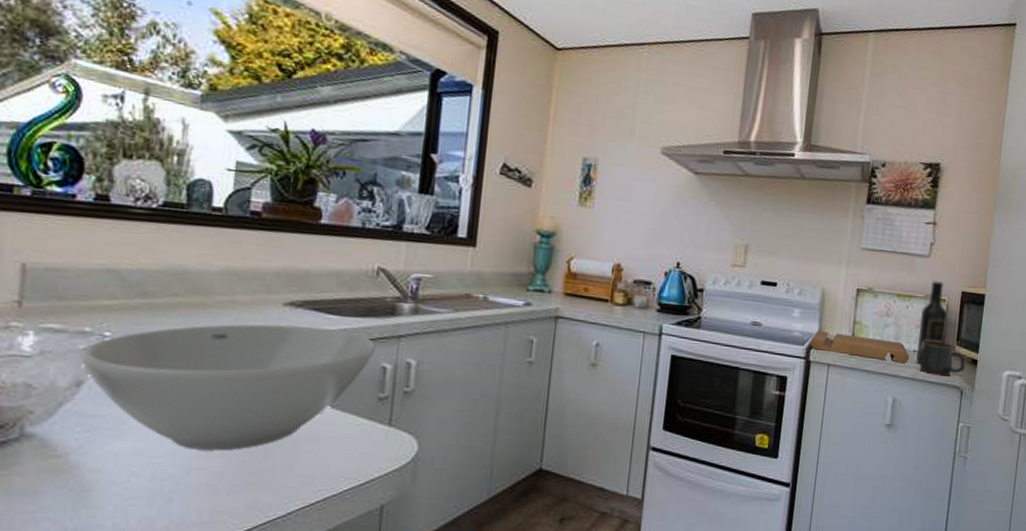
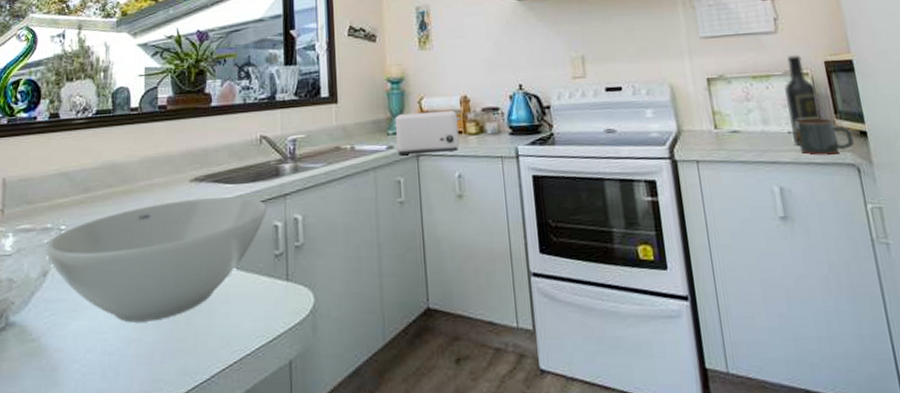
toaster: none [534,270,610,320] -> present [395,110,461,156]
cutting board: present [810,330,910,363] -> none [671,125,786,148]

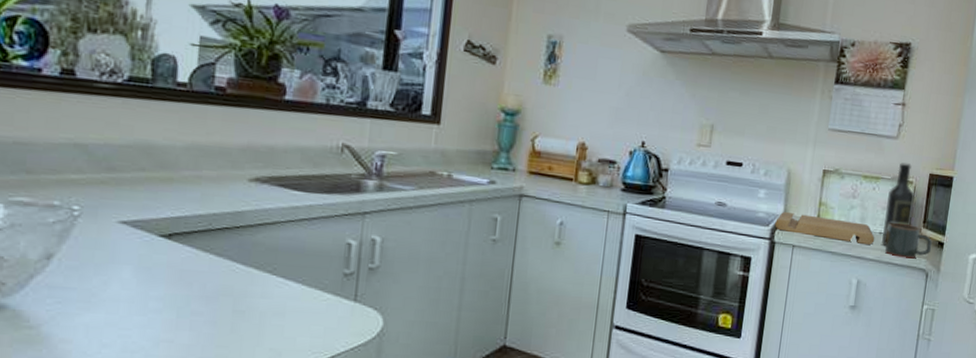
bowl: present [45,196,267,323] -> none [50,199,341,324]
toaster: present [395,110,461,156] -> none [498,148,575,199]
cutting board: none [671,125,786,148] -> present [775,211,875,245]

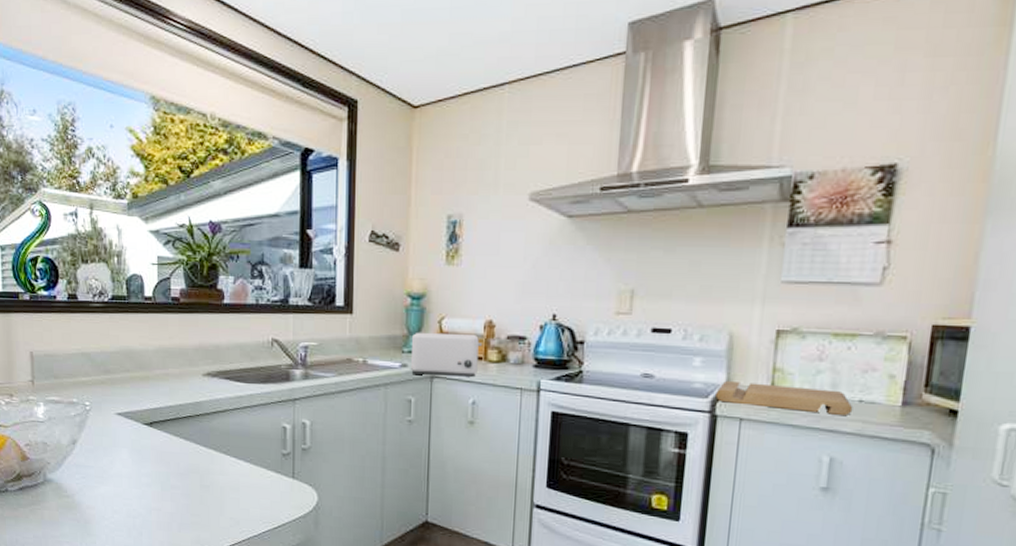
toaster: none [498,148,575,199] -> present [410,332,483,378]
wine bottle: present [882,162,915,246] -> none [863,314,910,416]
mug: present [885,222,933,260] -> none [868,387,940,432]

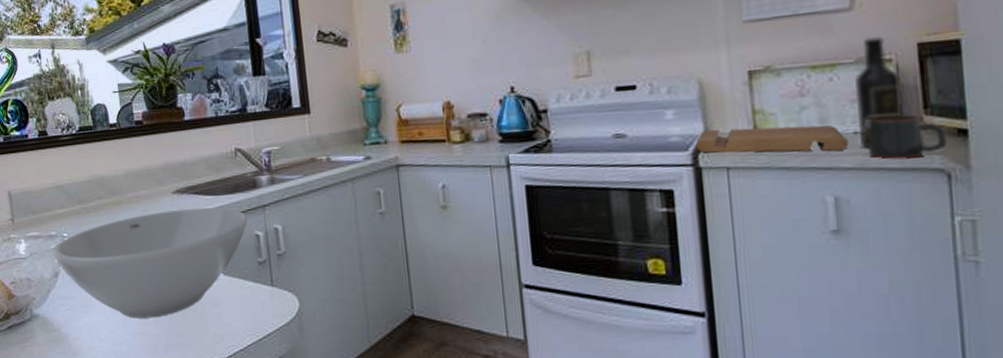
bowl: none [73,392,276,496] -> present [53,207,248,319]
toaster: present [410,332,483,378] -> none [372,117,444,167]
wine bottle: none [863,314,910,416] -> present [855,37,903,148]
mug: none [868,387,940,432] -> present [865,114,948,160]

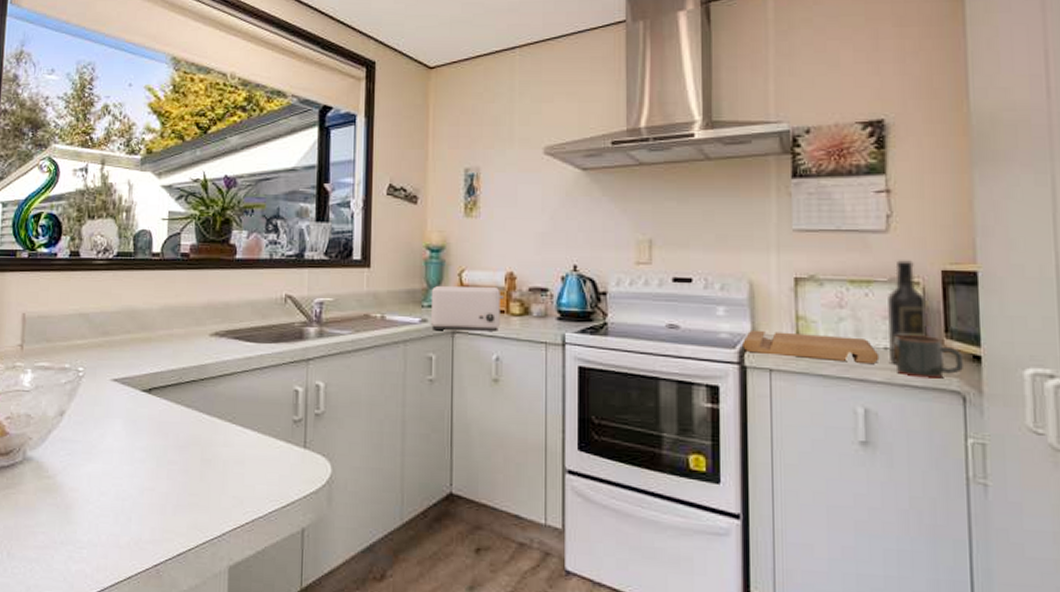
bowl: present [53,207,248,319] -> none [63,353,288,473]
toaster: none [372,117,444,167] -> present [430,285,505,333]

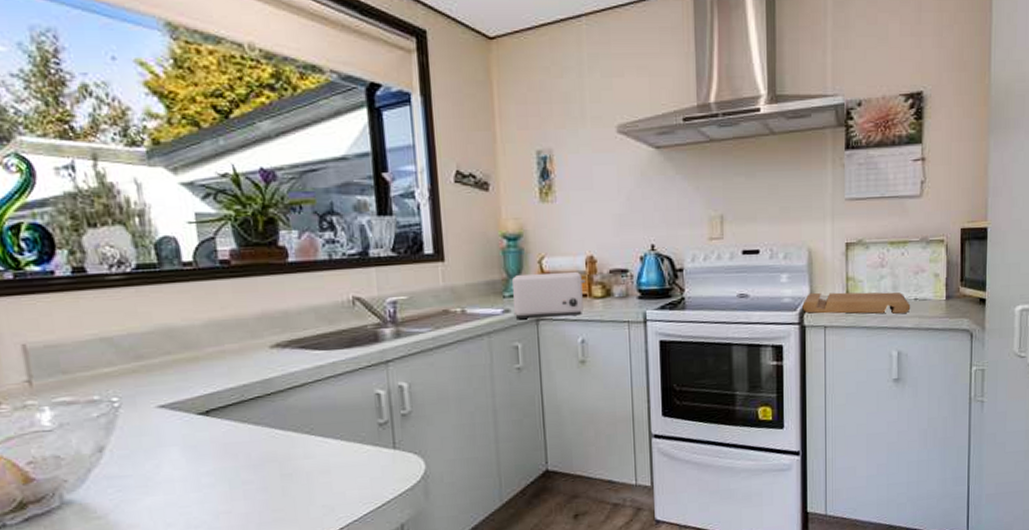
wine bottle: present [888,260,927,364] -> none [919,221,948,312]
mug: present [894,334,964,380] -> none [922,285,973,322]

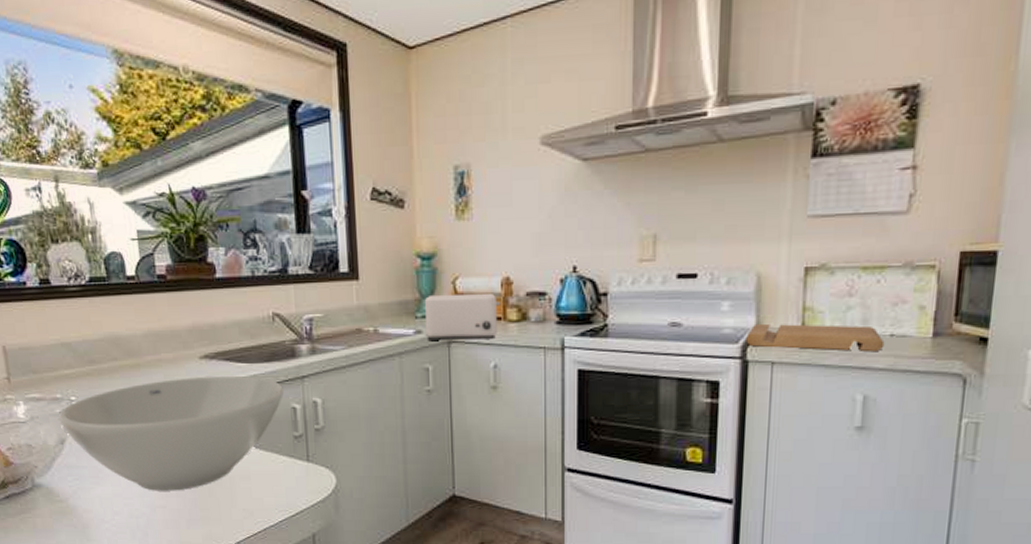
bowl: none [96,364,366,496] -> present [58,375,284,491]

